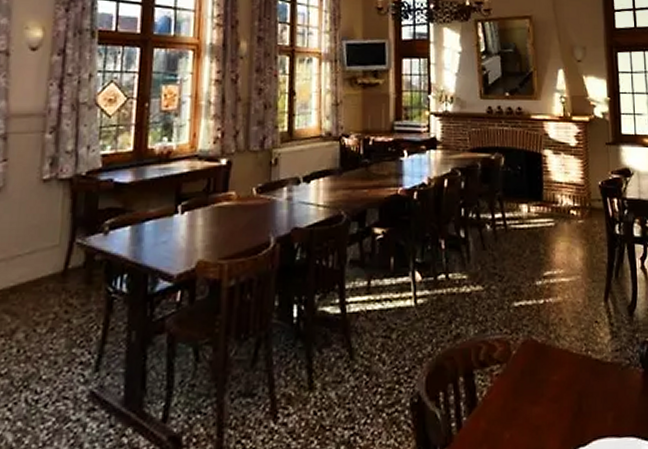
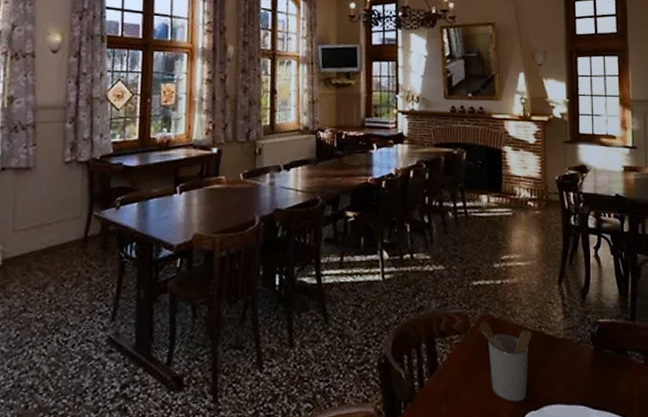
utensil holder: none [520,346,578,439] -> present [478,320,532,402]

